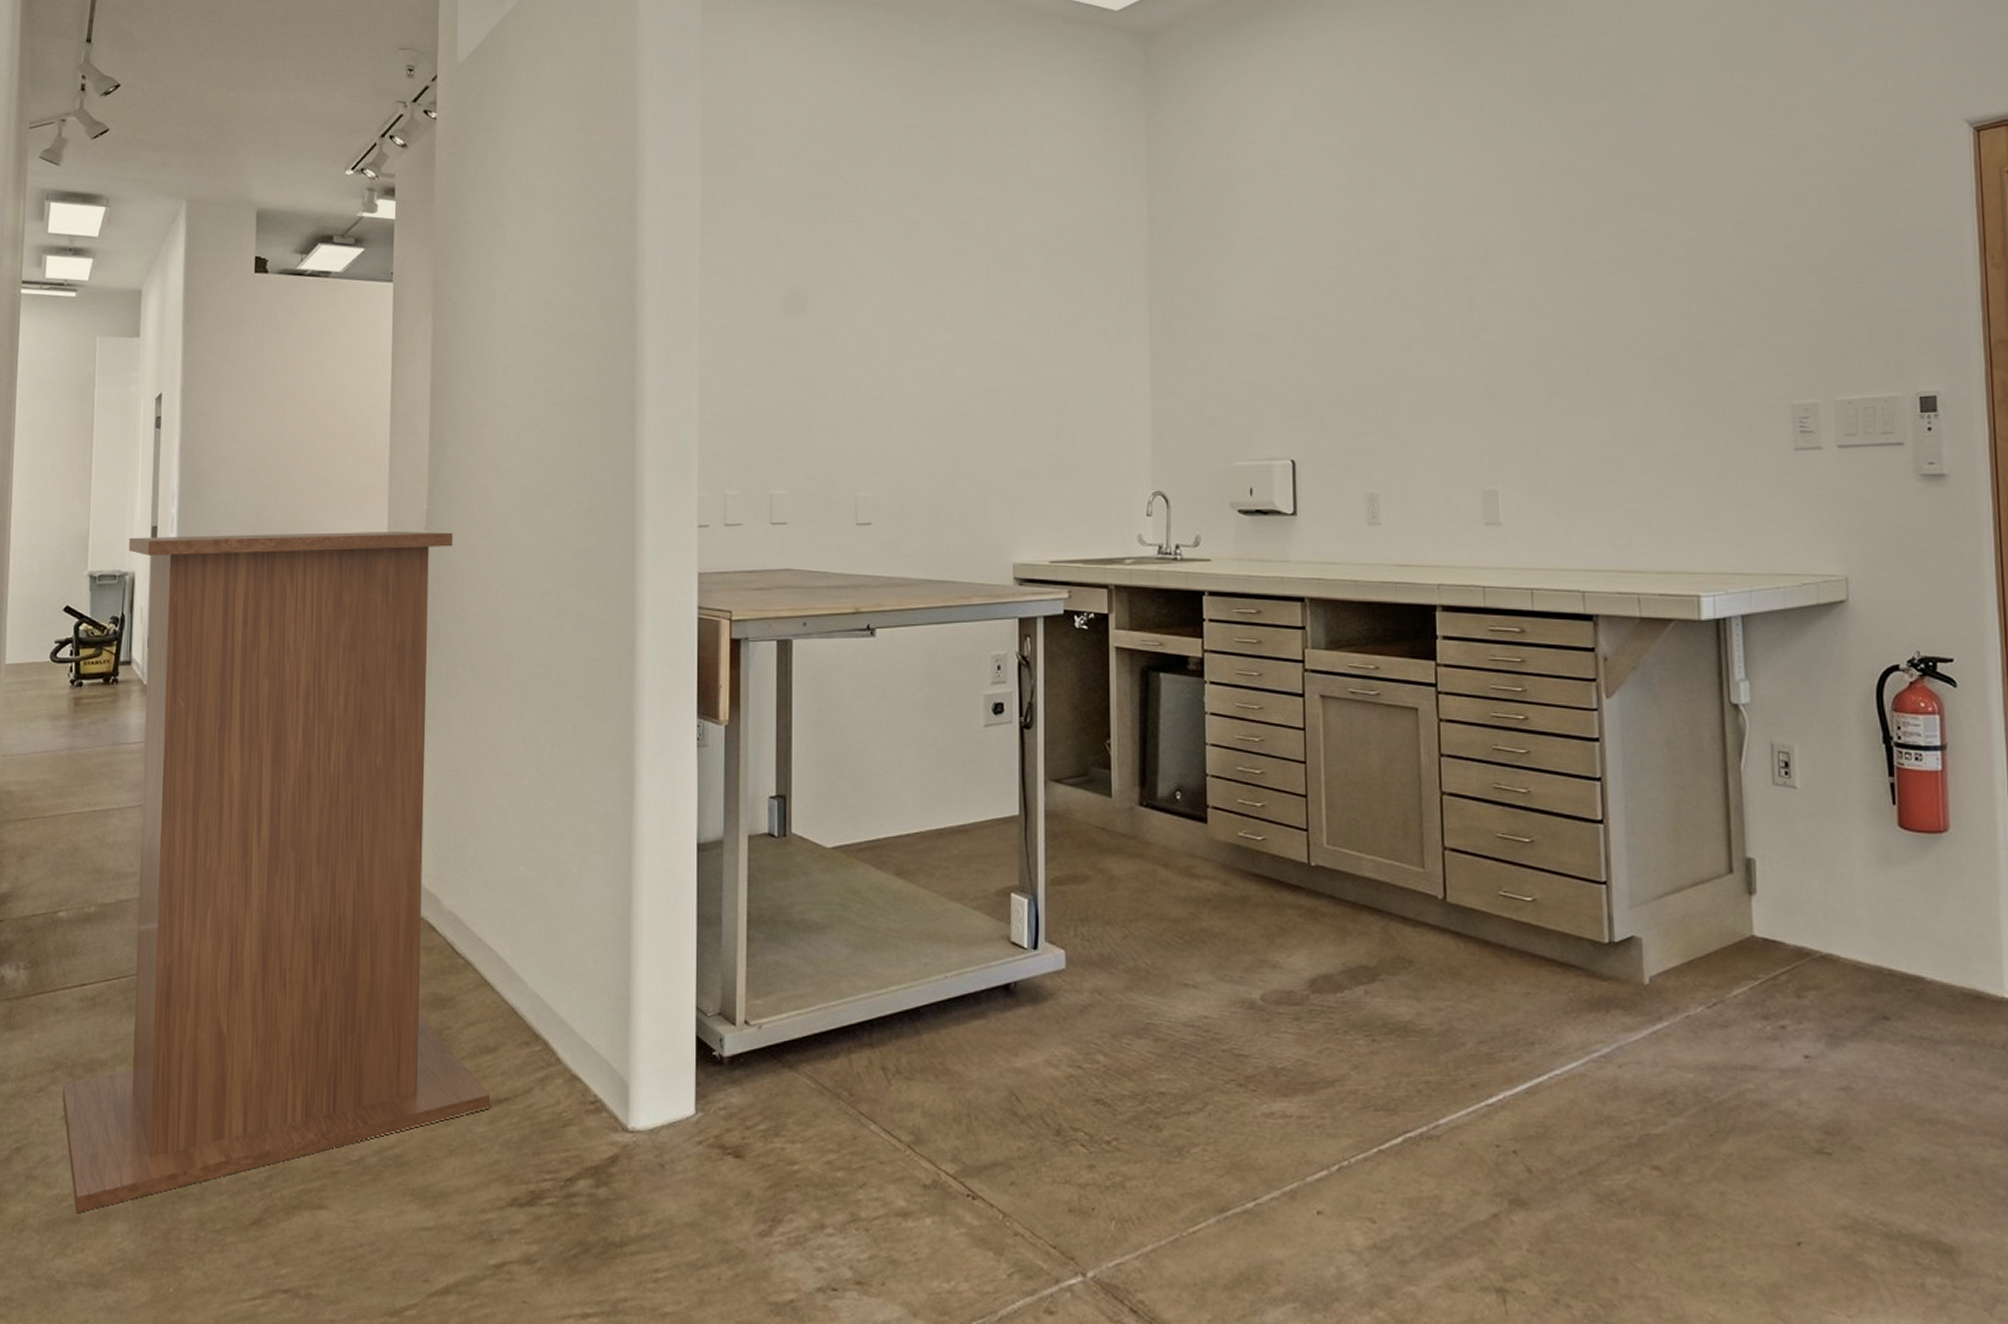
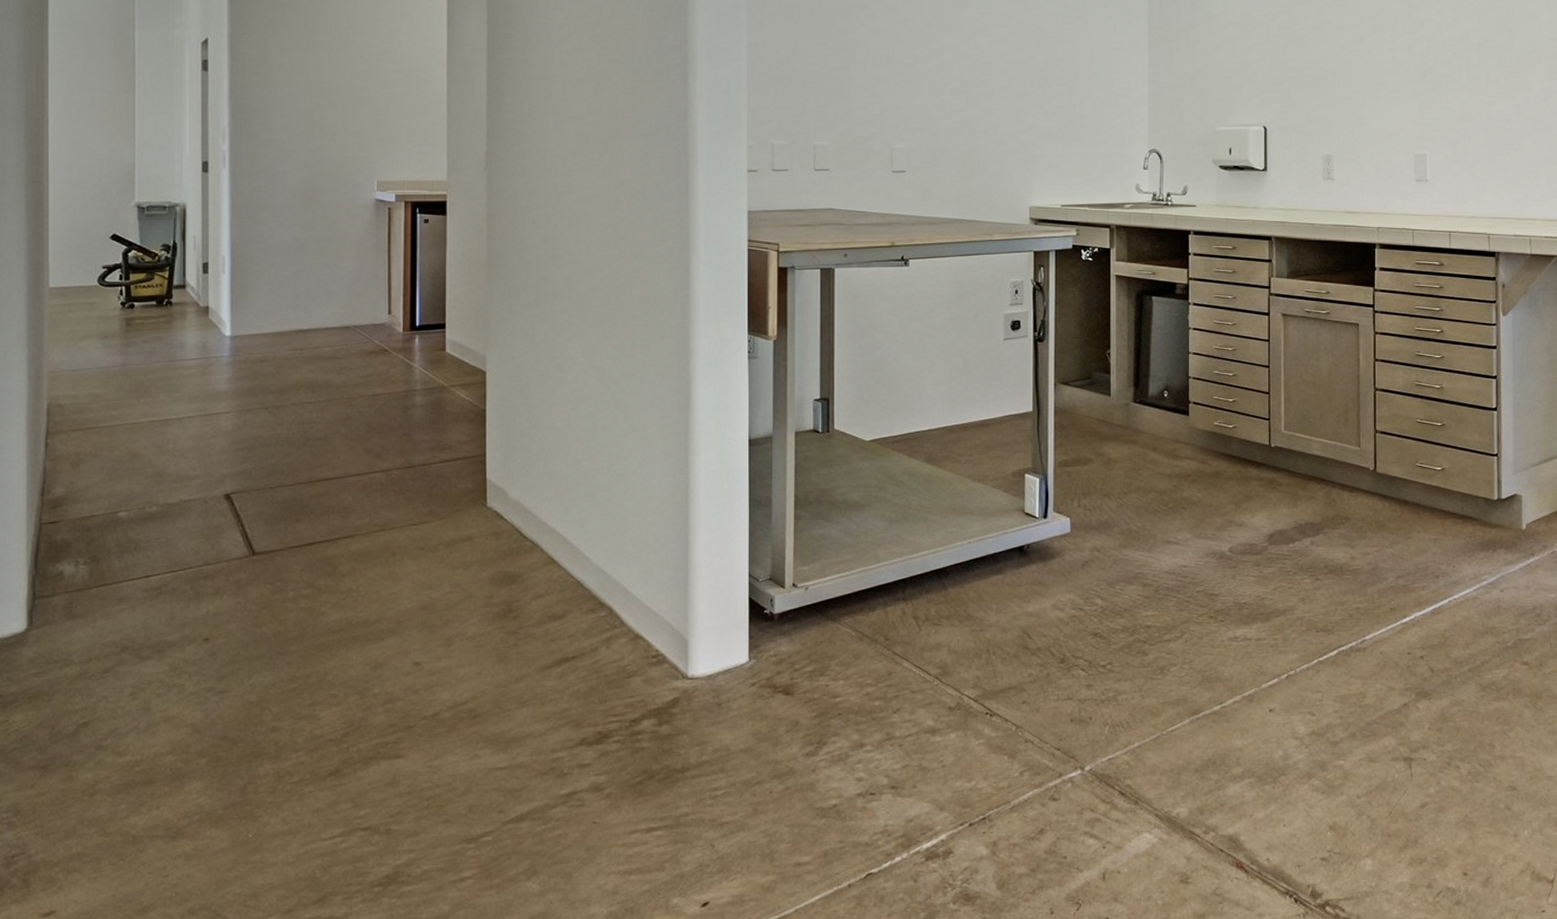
pedestal: present [63,531,491,1214] -> none [131,170,559,777]

